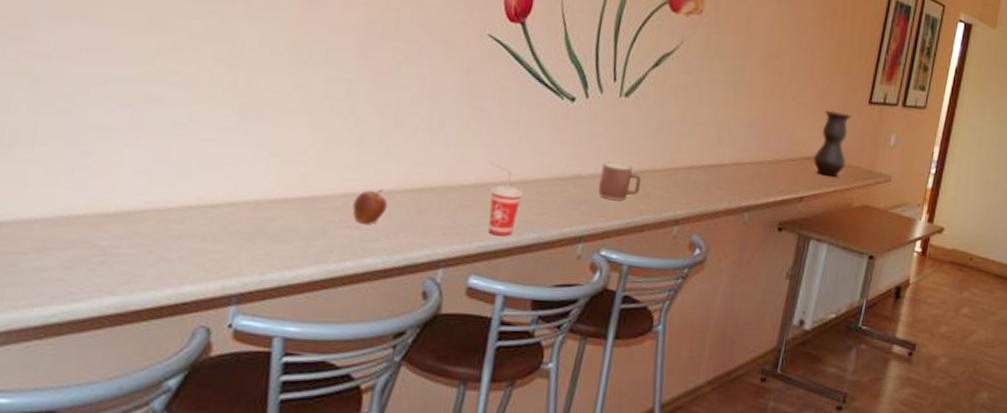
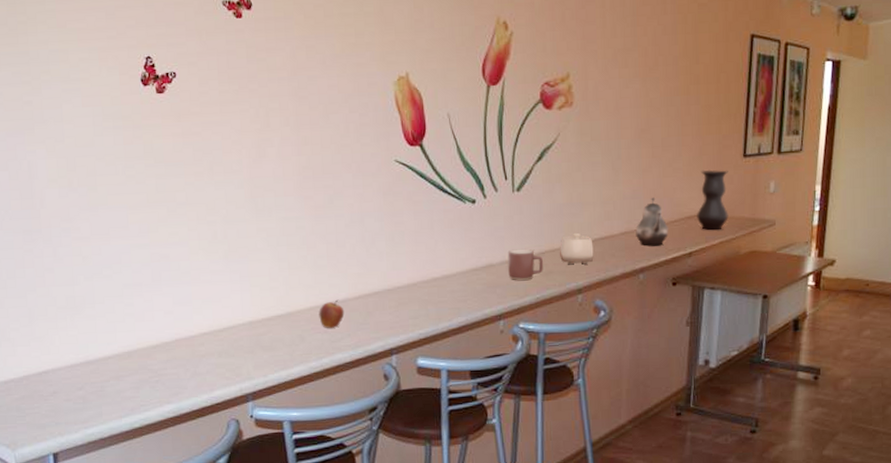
beverage cup: present [488,160,523,237] -> none [415,264,447,323]
sugar bowl: none [660,154,700,193] -> present [560,232,594,265]
teapot: none [747,130,783,185] -> present [635,197,668,246]

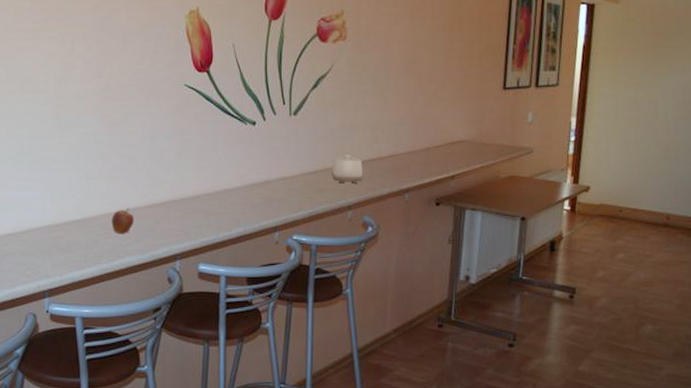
mug: present [507,248,543,281] -> none [284,167,316,197]
teapot: present [635,197,668,246] -> none [402,124,433,169]
vase: present [697,169,729,230] -> none [459,100,489,155]

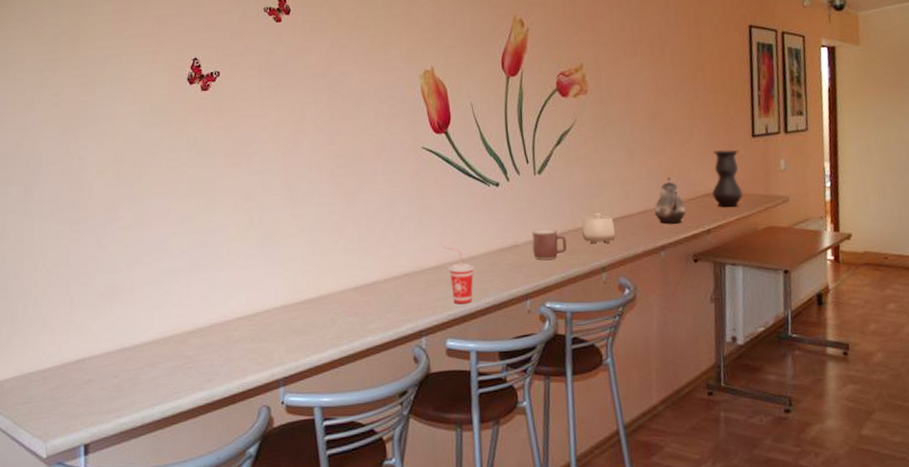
fruit: present [111,208,134,234] -> none [350,282,375,311]
beverage cup: none [199,178,228,233] -> present [442,245,474,304]
mug: none [284,167,316,197] -> present [531,229,567,261]
teapot: none [402,124,433,169] -> present [654,177,686,224]
vase: none [459,100,489,155] -> present [712,149,743,207]

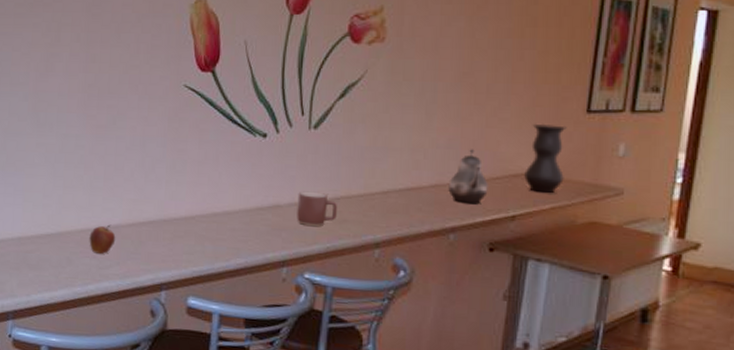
fruit: none [350,282,375,311] -> present [89,224,116,254]
beverage cup: present [442,245,474,304] -> none [195,196,227,262]
sugar bowl: present [582,212,616,244] -> none [357,179,397,216]

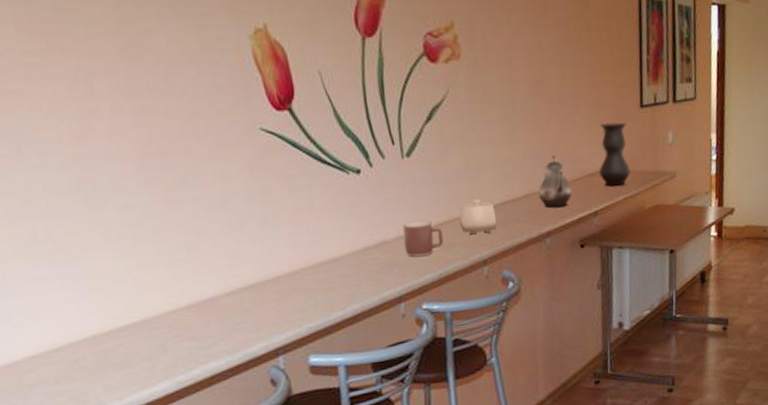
fruit: present [89,224,116,254] -> none [182,298,215,334]
sugar bowl: none [357,179,397,216] -> present [459,198,497,235]

